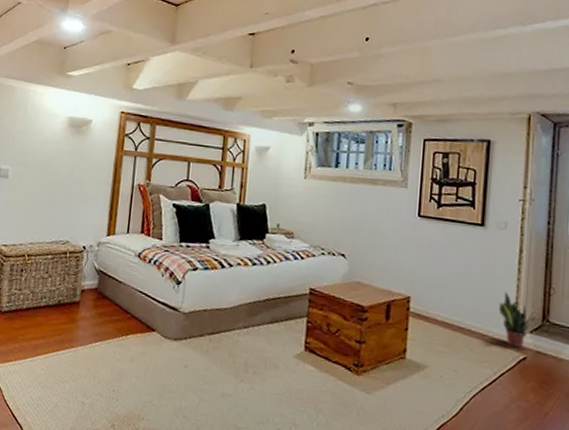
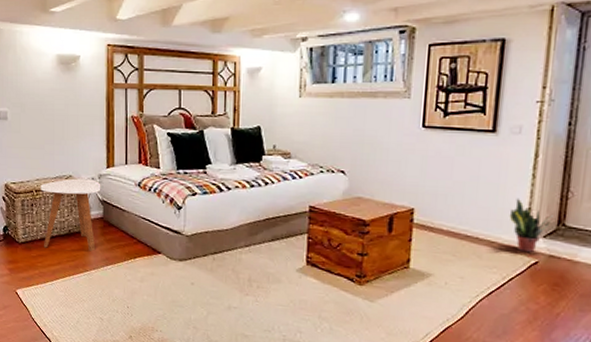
side table: none [29,244,99,326] -> present [40,178,101,252]

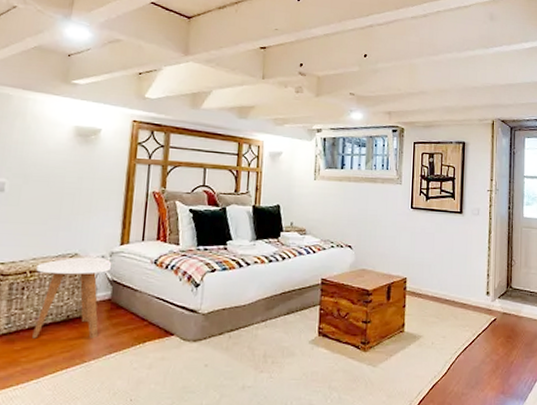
potted plant: present [509,198,553,252] -> none [474,266,504,311]

